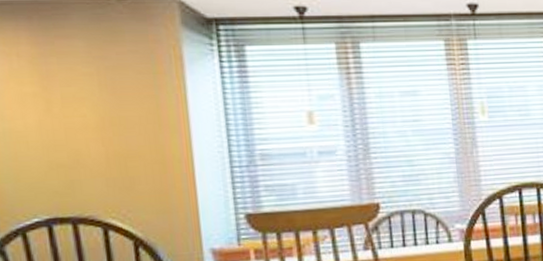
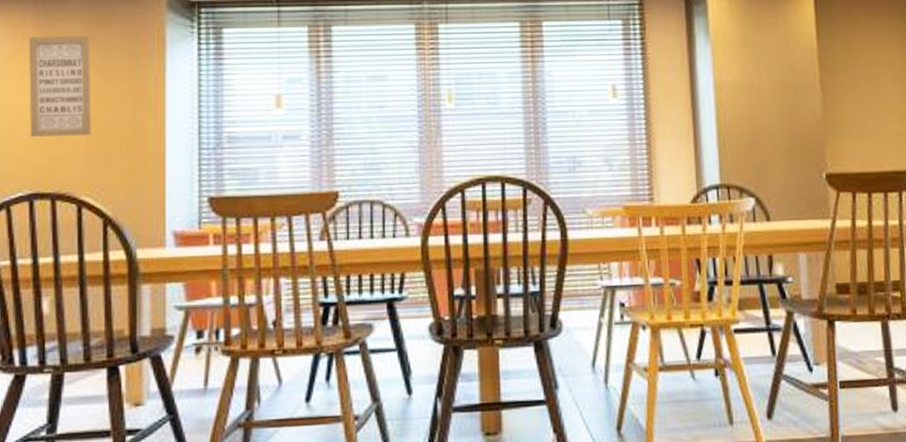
wall art: none [25,54,110,161] -> present [28,36,91,137]

